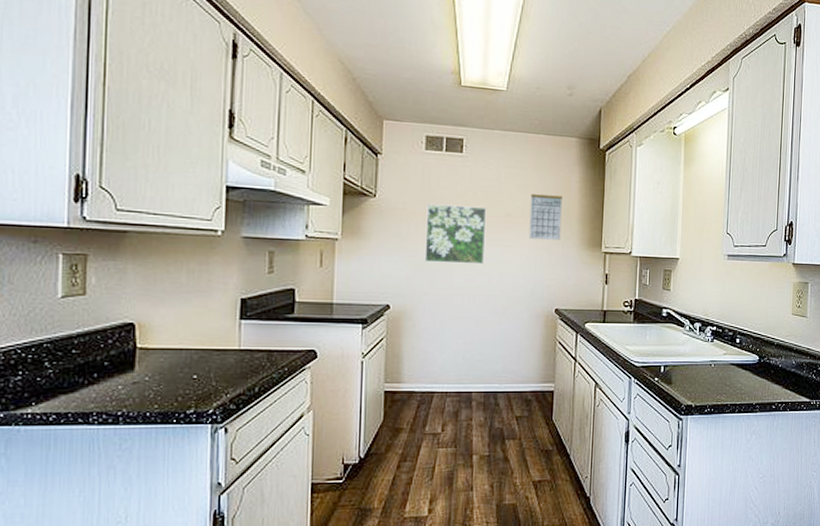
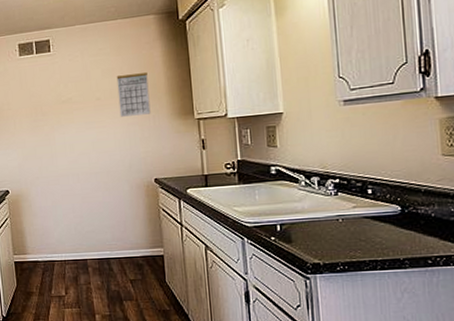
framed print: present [424,203,487,265] -> none [27,95,83,151]

